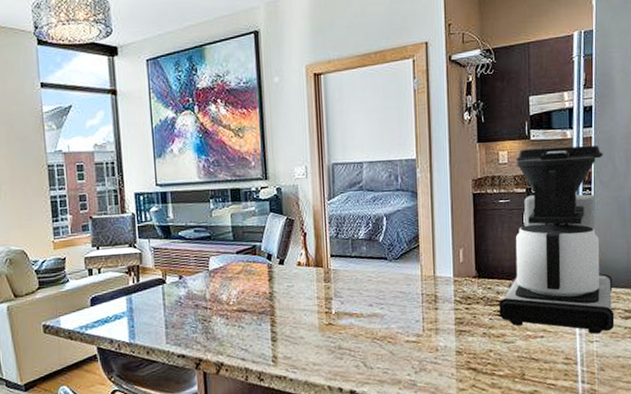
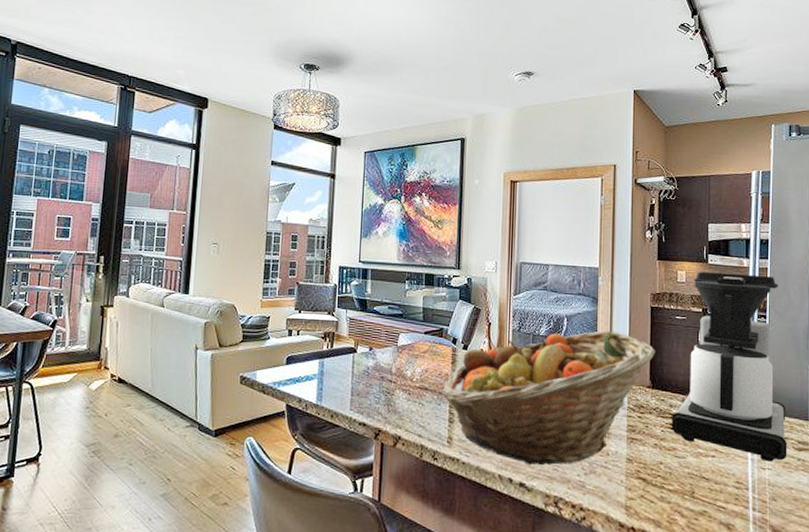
fruit basket: none [261,224,481,372] -> present [441,331,657,466]

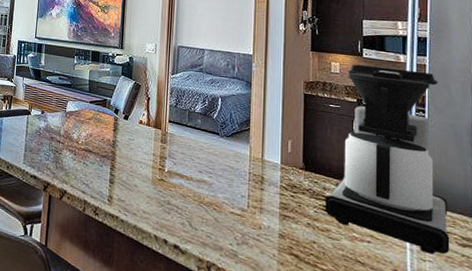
fruit basket: present [441,331,657,466] -> none [104,111,310,233]

